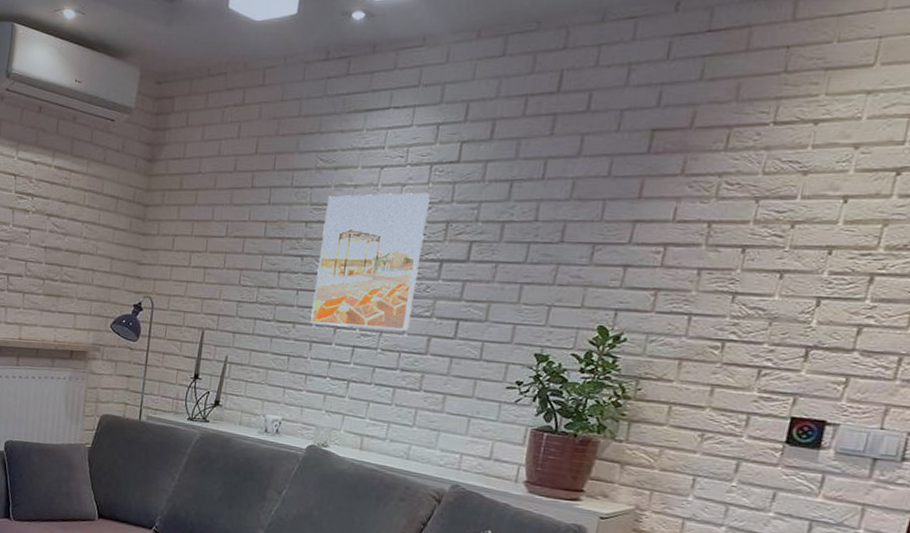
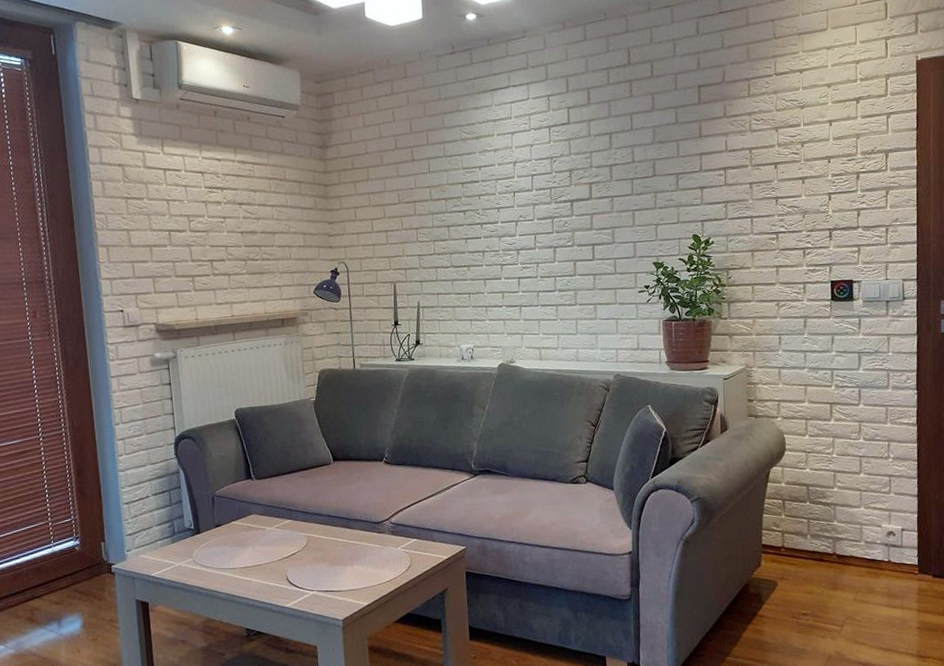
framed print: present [310,192,430,332] -> none [475,149,558,265]

